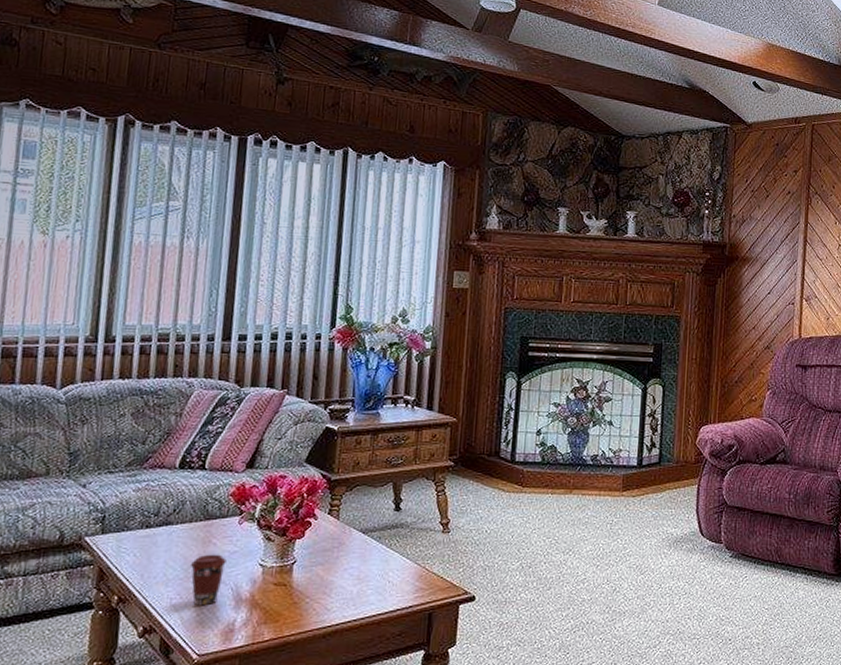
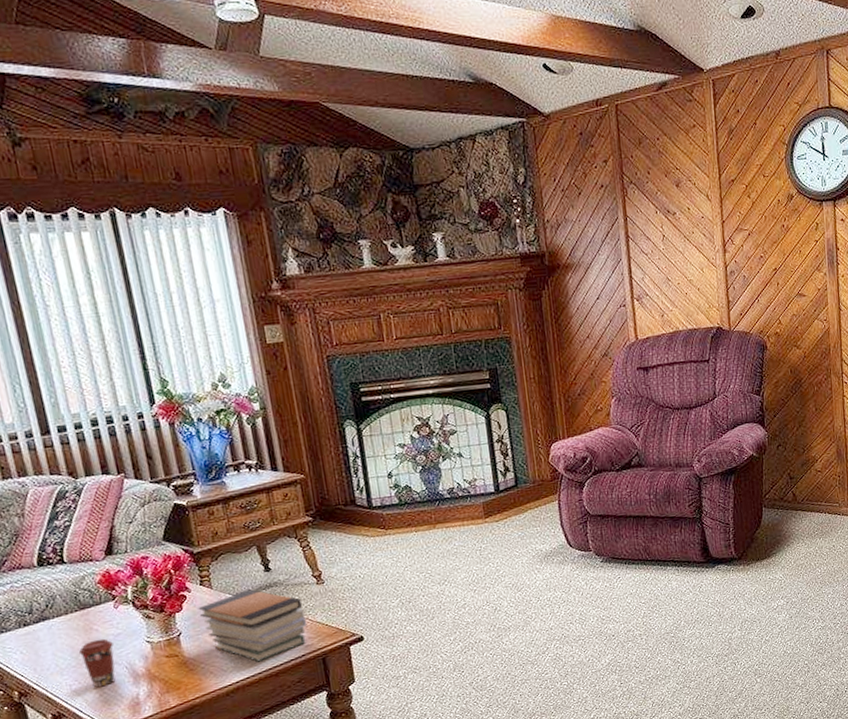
book stack: none [318,527,424,606] -> present [198,589,308,662]

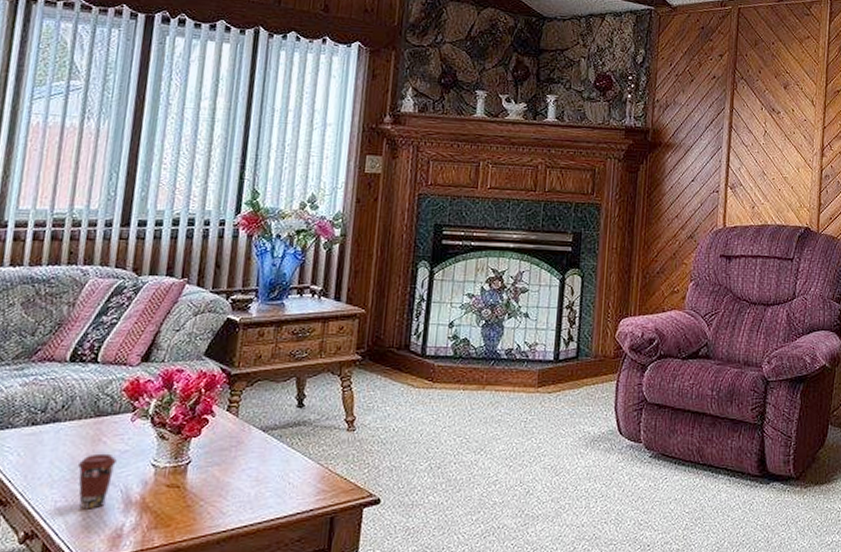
book stack: present [198,589,308,662] -> none [215,424,327,510]

